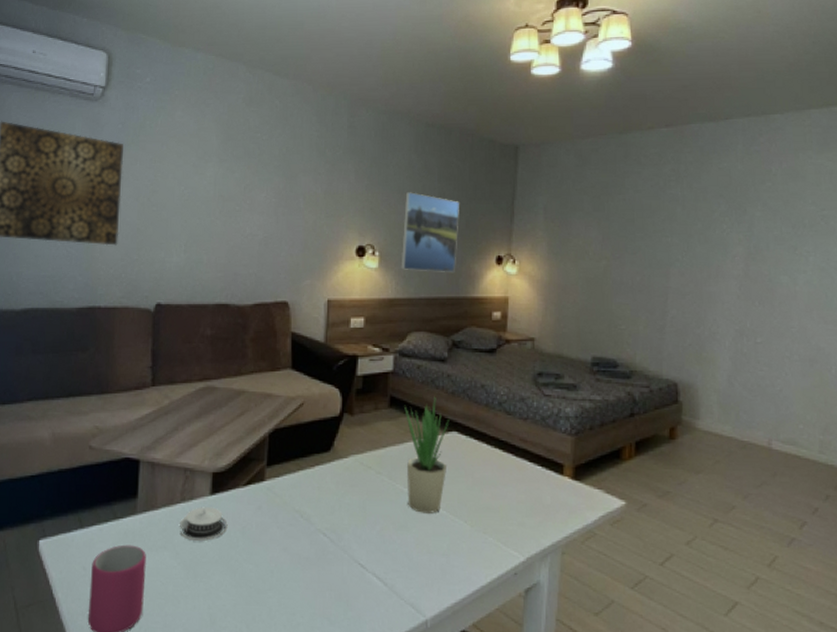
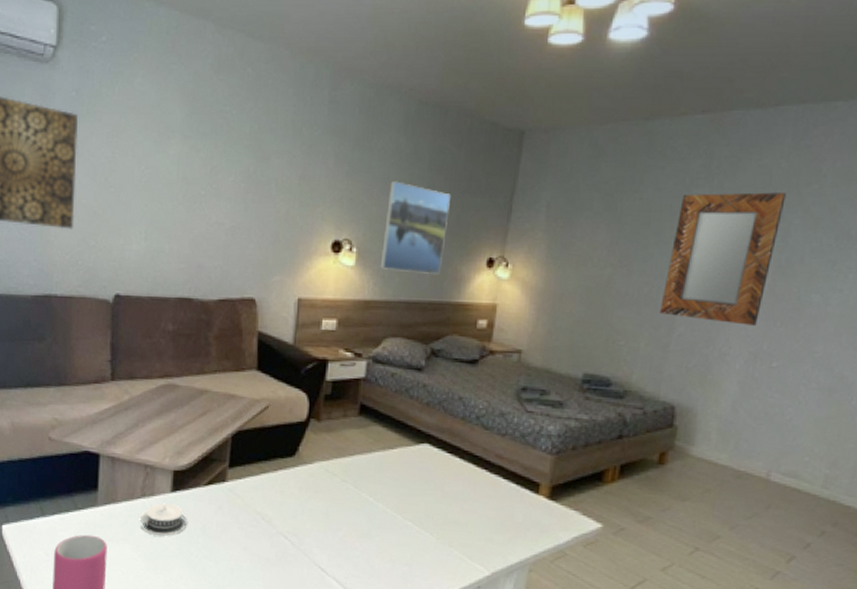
potted plant: present [404,393,450,513] -> none [372,403,422,524]
home mirror: none [652,190,746,306] -> present [660,192,786,326]

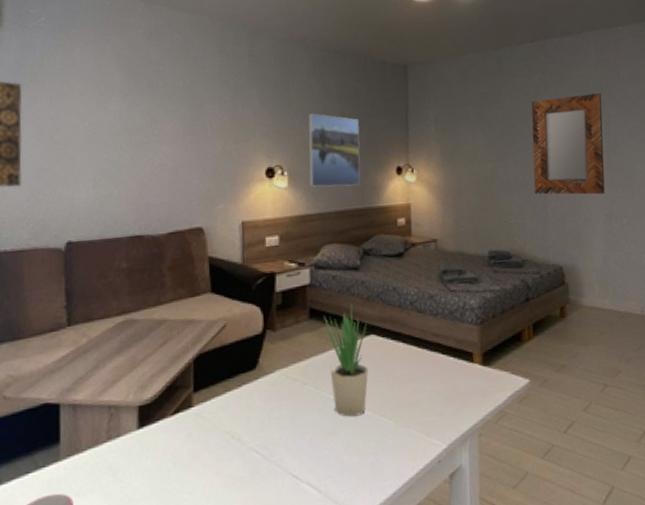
architectural model: present [140,503,188,536] -> none [107,441,158,479]
potted plant: none [372,403,422,524] -> present [324,301,369,417]

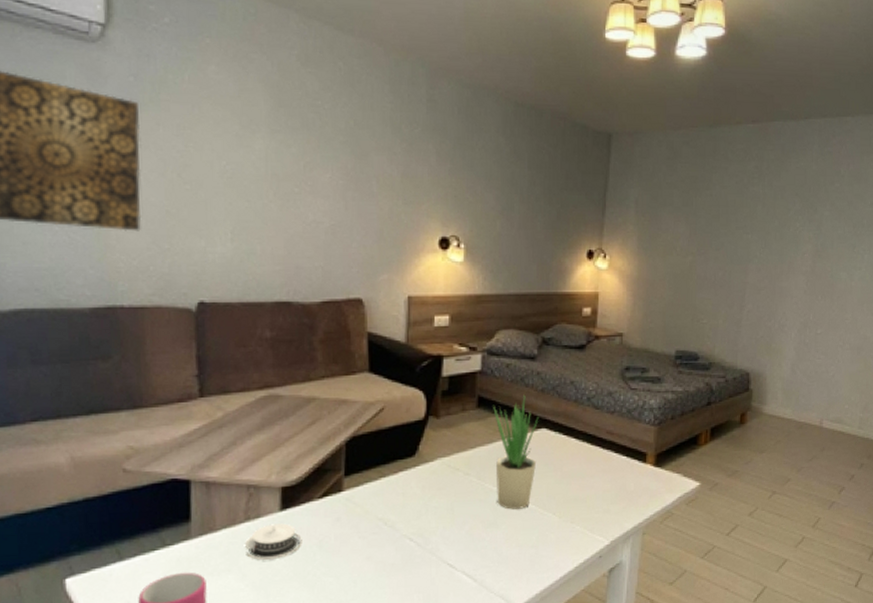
architectural model: none [107,441,158,479] -> present [245,523,302,560]
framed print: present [308,113,360,188] -> none [488,179,550,267]
home mirror: present [531,93,605,195] -> none [732,190,817,300]

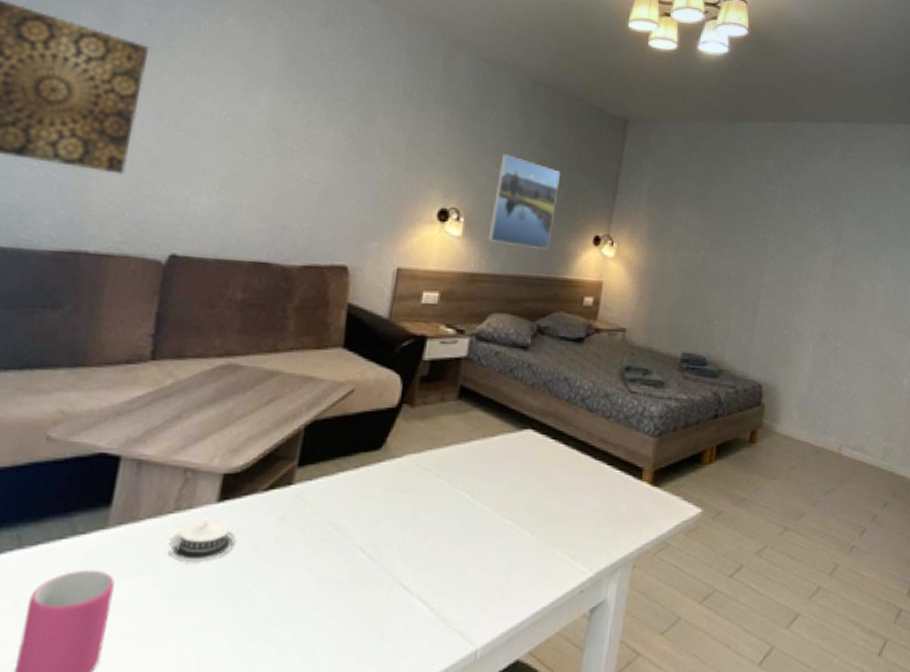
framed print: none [488,179,550,267] -> present [488,154,560,249]
potted plant: present [493,392,539,510] -> none [468,385,526,524]

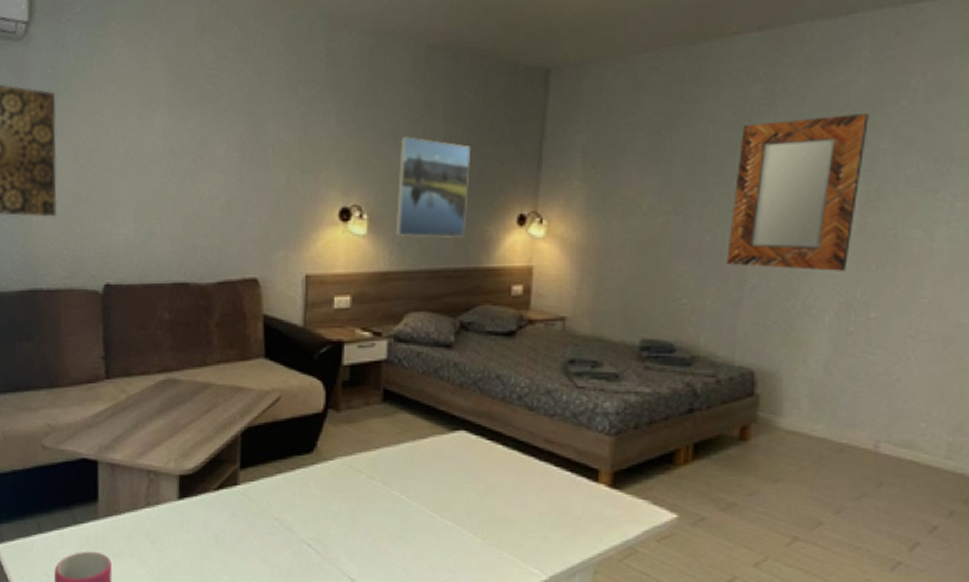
architectural model: present [167,518,237,562] -> none [146,512,199,549]
home mirror: none [746,189,838,309] -> present [727,113,869,271]

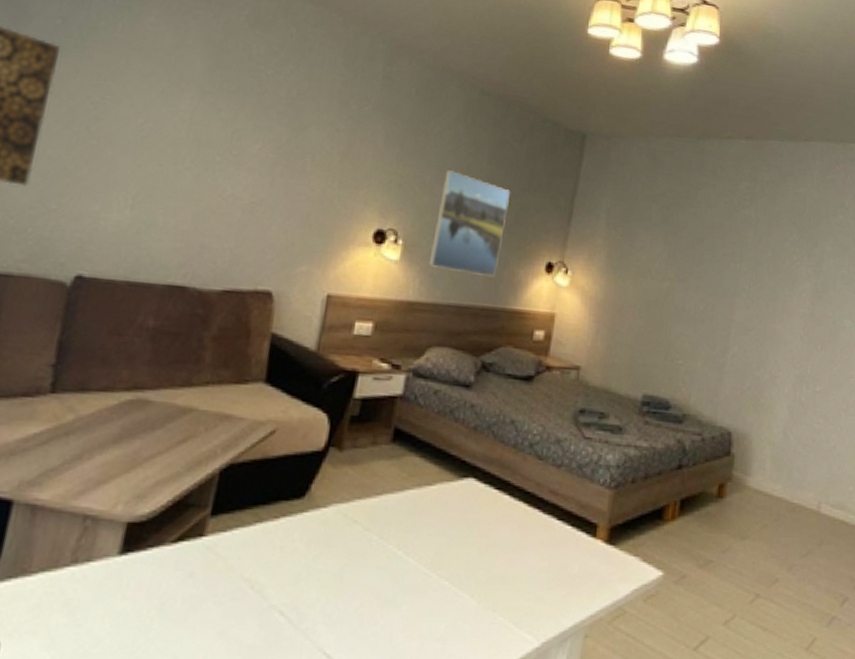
home mirror: present [727,113,869,271] -> none [715,213,818,348]

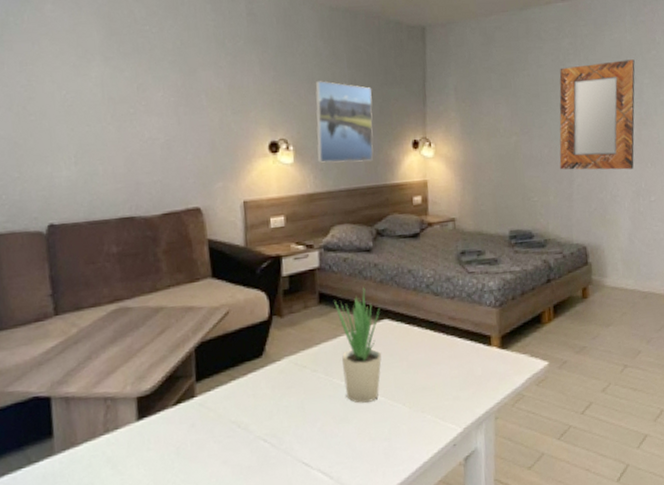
potted plant: none [400,428,467,585] -> present [334,284,382,403]
home mirror: none [715,213,818,348] -> present [559,59,635,170]

